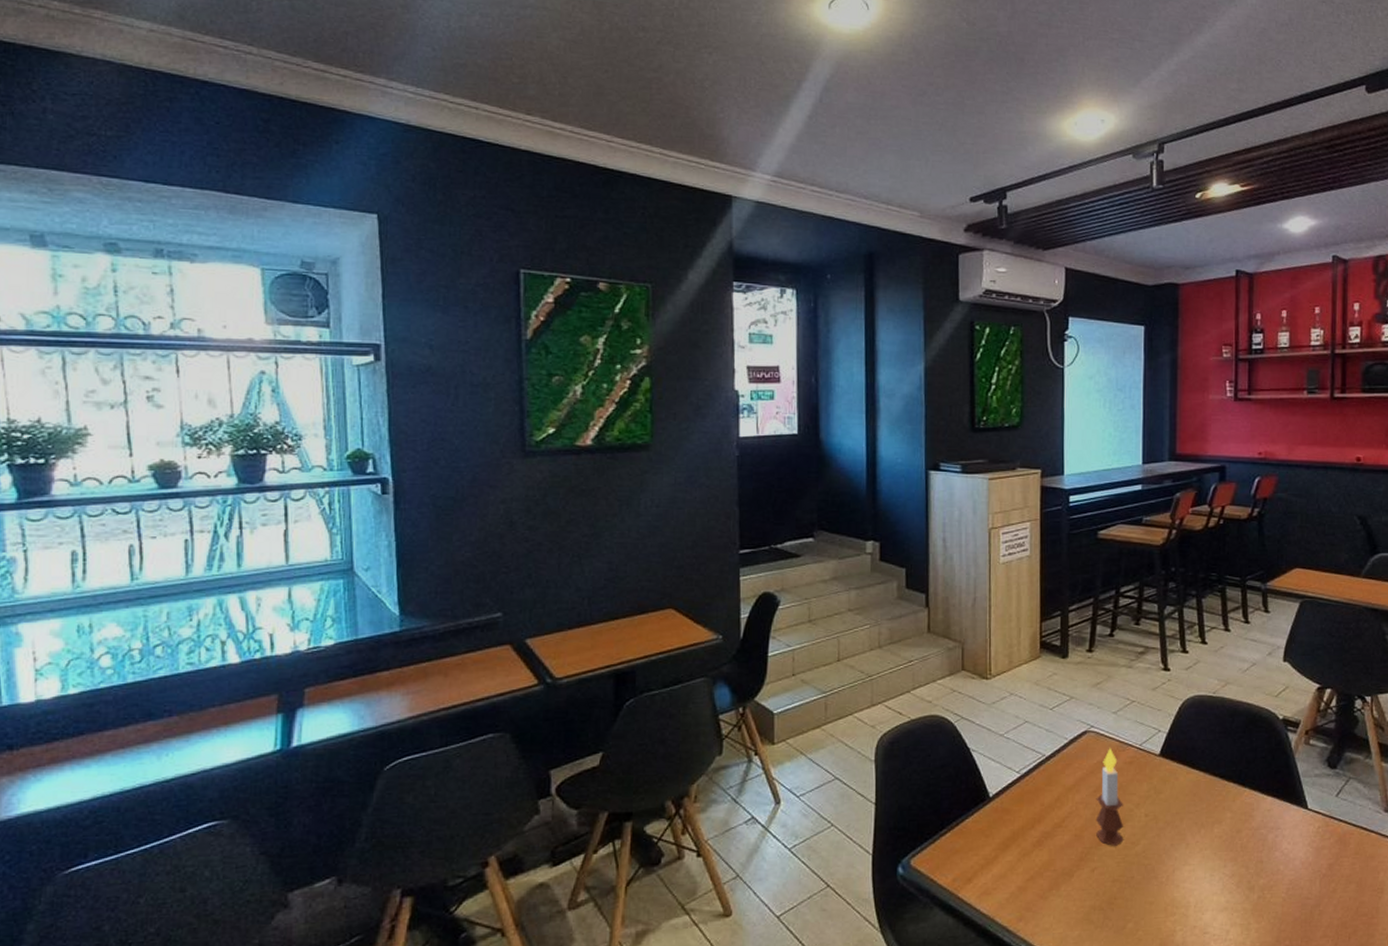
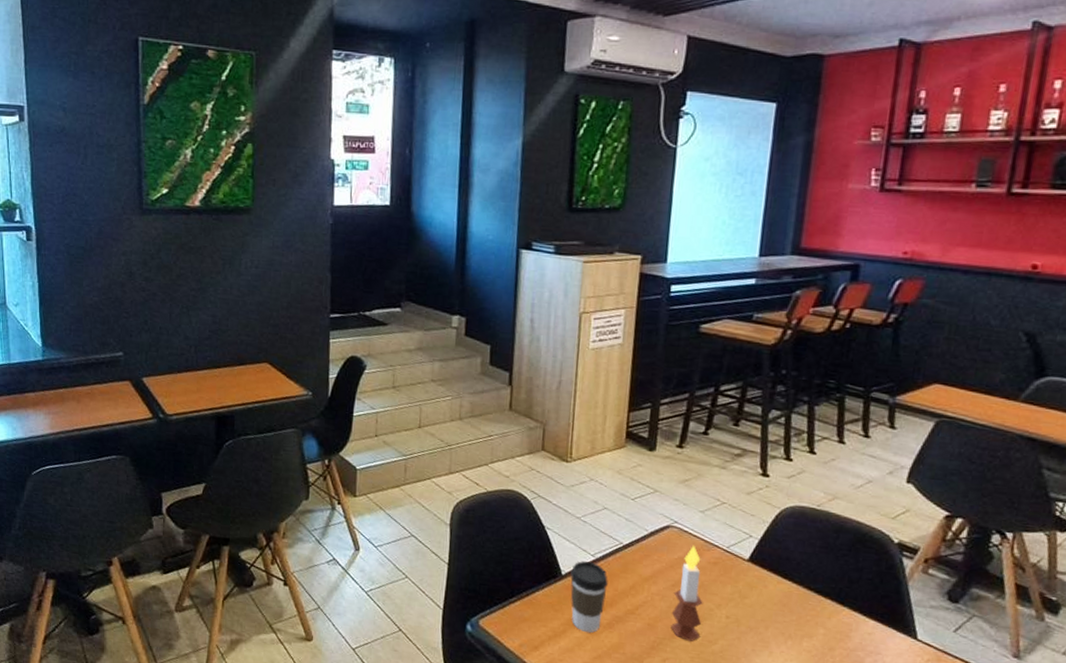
coffee cup: none [998,778,1034,855] -> present [570,560,608,633]

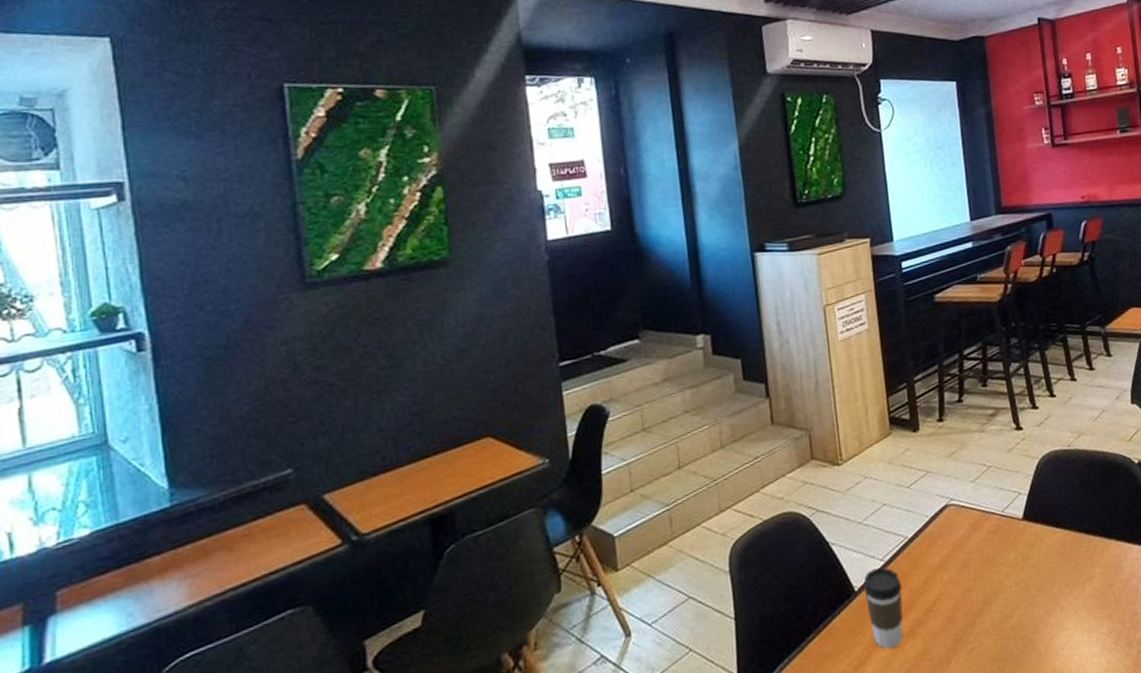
candle: present [671,546,703,643] -> none [964,519,998,624]

